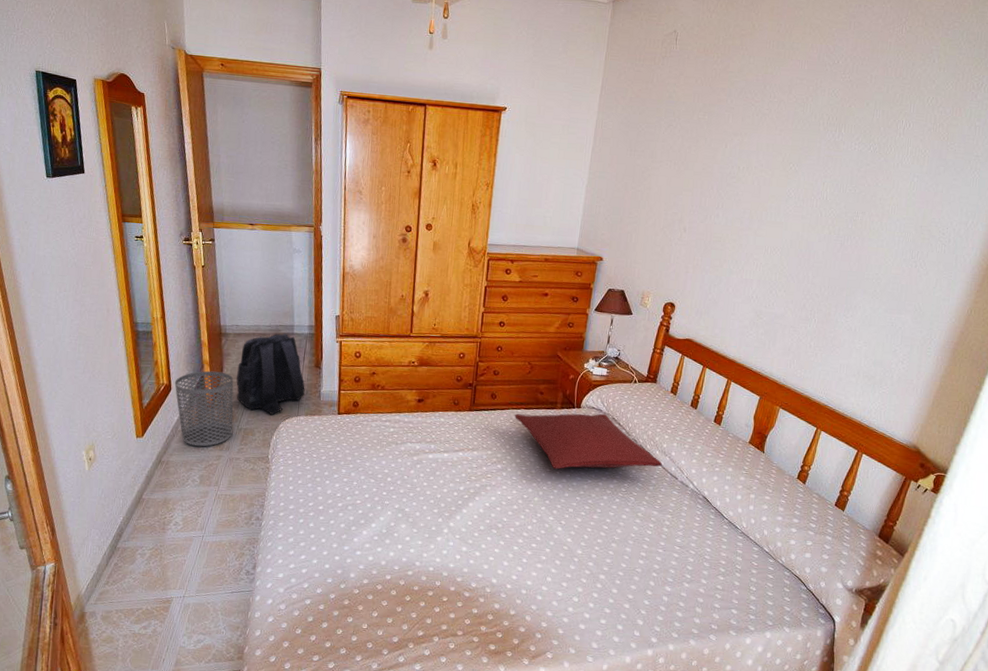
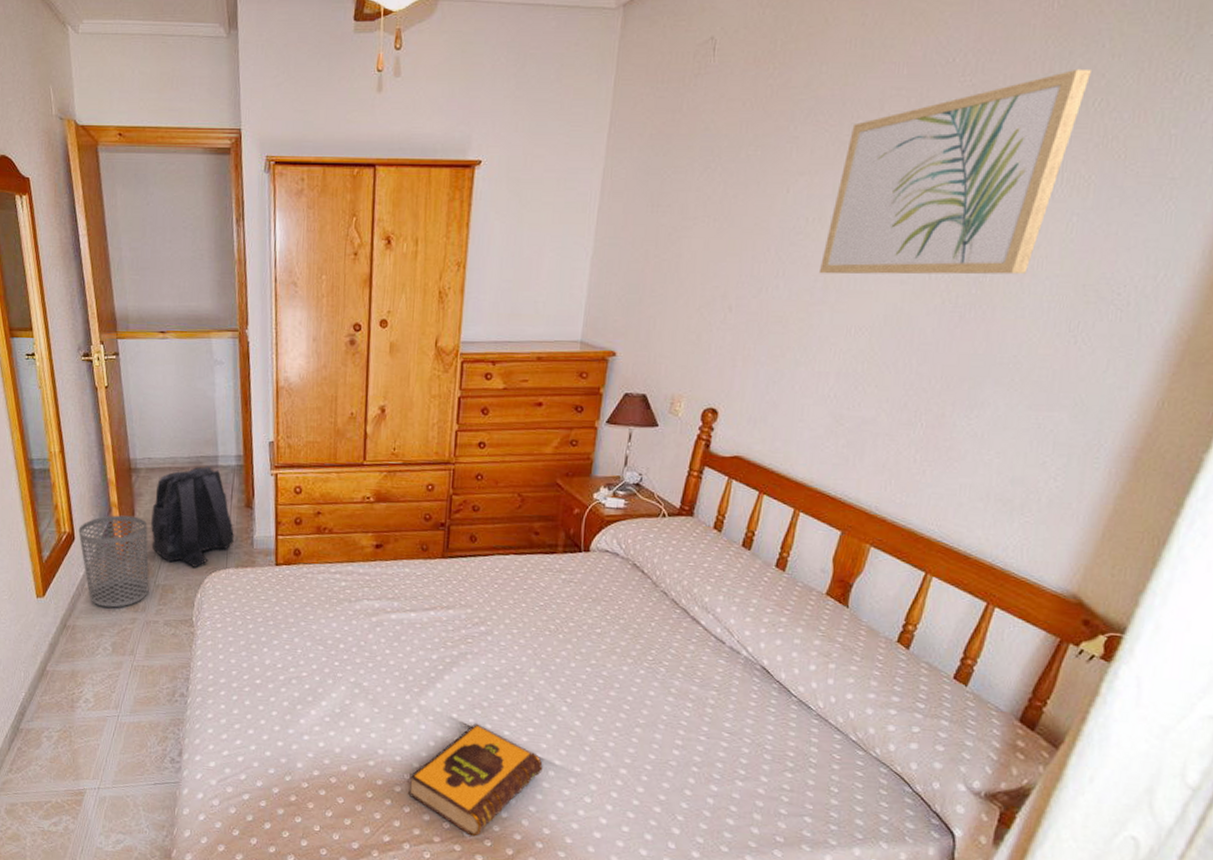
hardback book: none [438,540,543,630] -> present [408,723,543,837]
pillow: present [514,413,662,470] -> none [500,558,703,632]
wall art: none [746,75,927,217] -> present [818,68,1093,275]

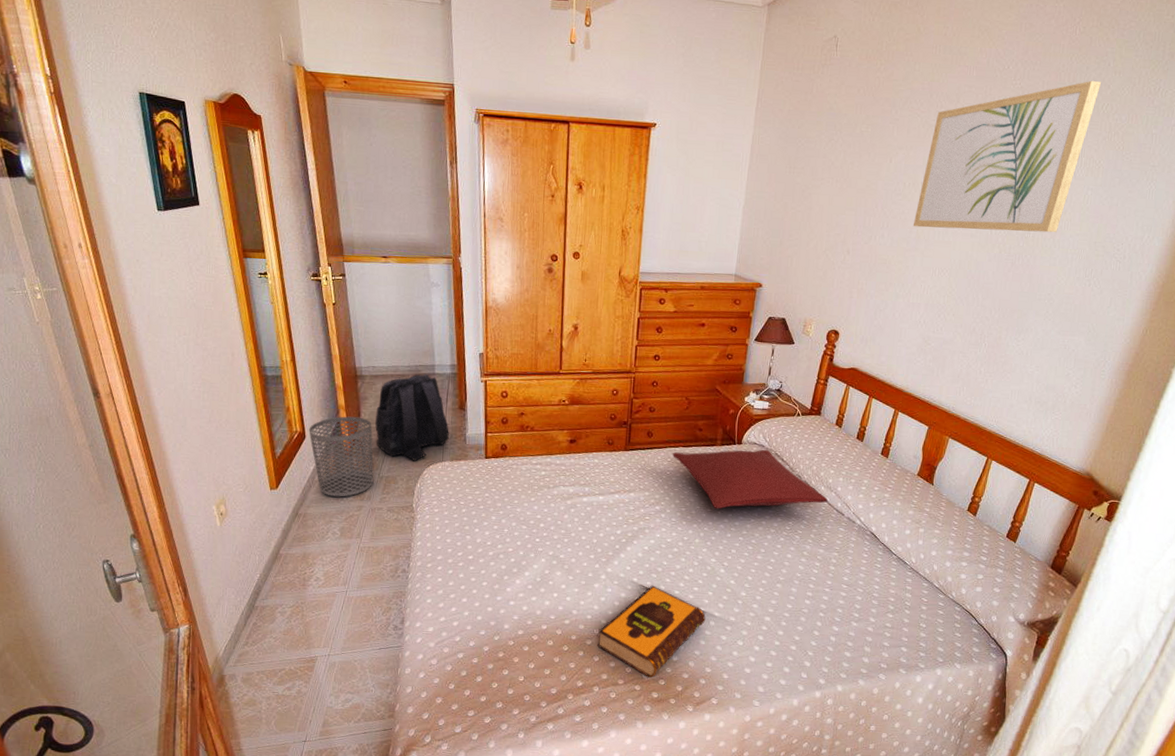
pillow: none [500,558,703,632] -> present [672,449,828,509]

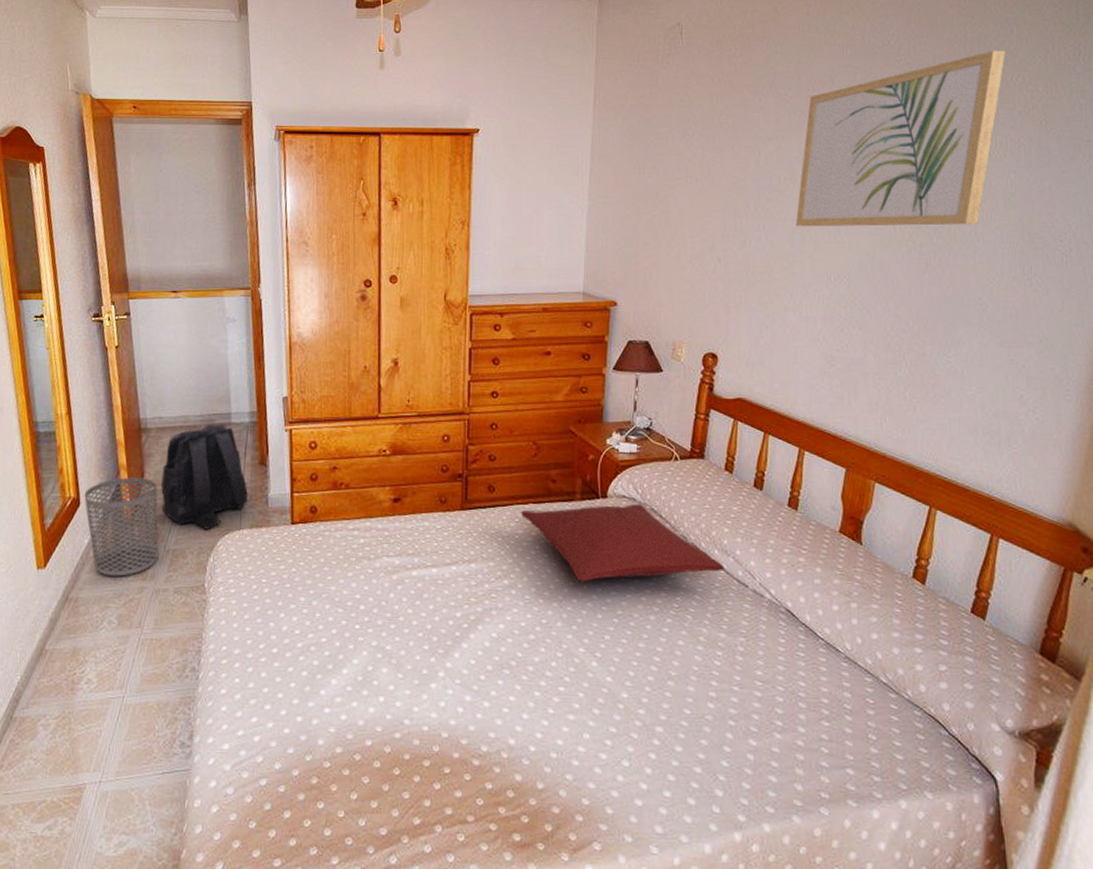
hardback book: present [597,585,705,678] -> none [438,685,577,813]

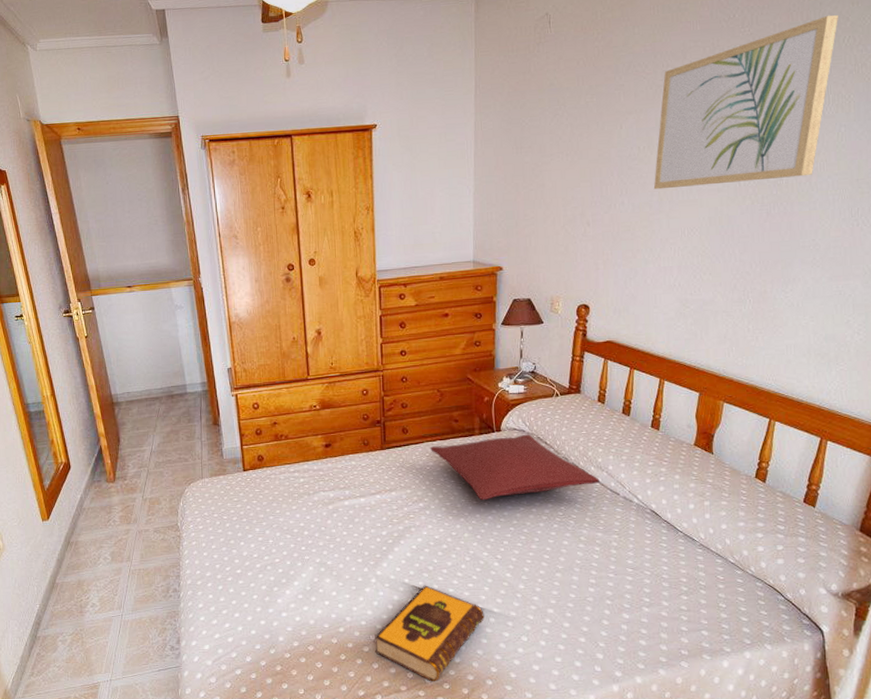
waste bin: present [84,477,159,577] -> none [73,442,138,523]
backpack: present [161,424,248,531] -> none [134,394,206,481]
hardback book: none [438,685,577,813] -> present [375,585,484,682]

